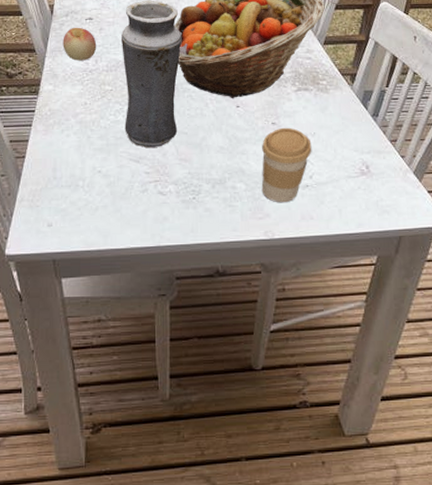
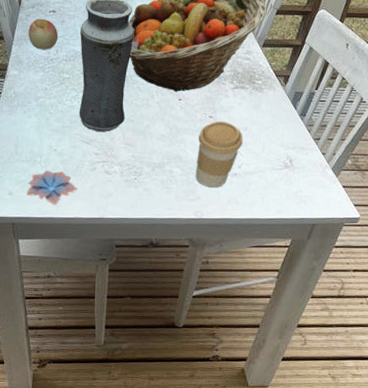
flower: none [68,195,128,234] -> present [26,171,77,204]

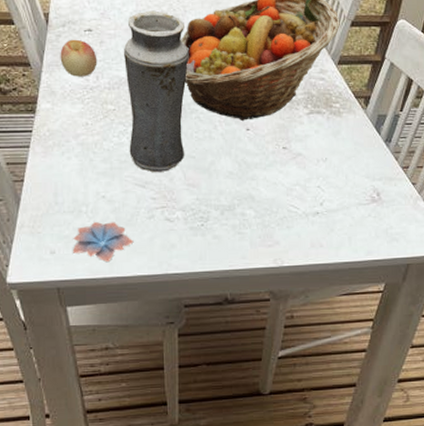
coffee cup: present [195,121,243,188] -> none [271,152,323,231]

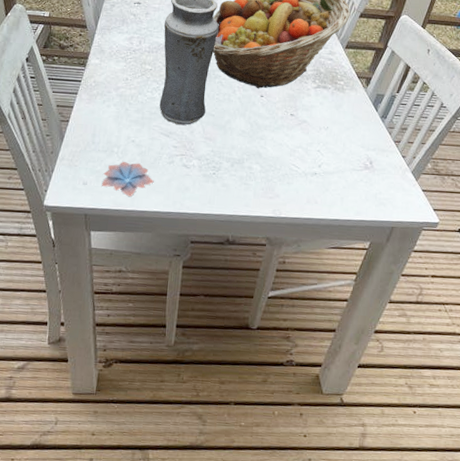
apple: present [60,39,98,77] -> none [111,9,142,41]

